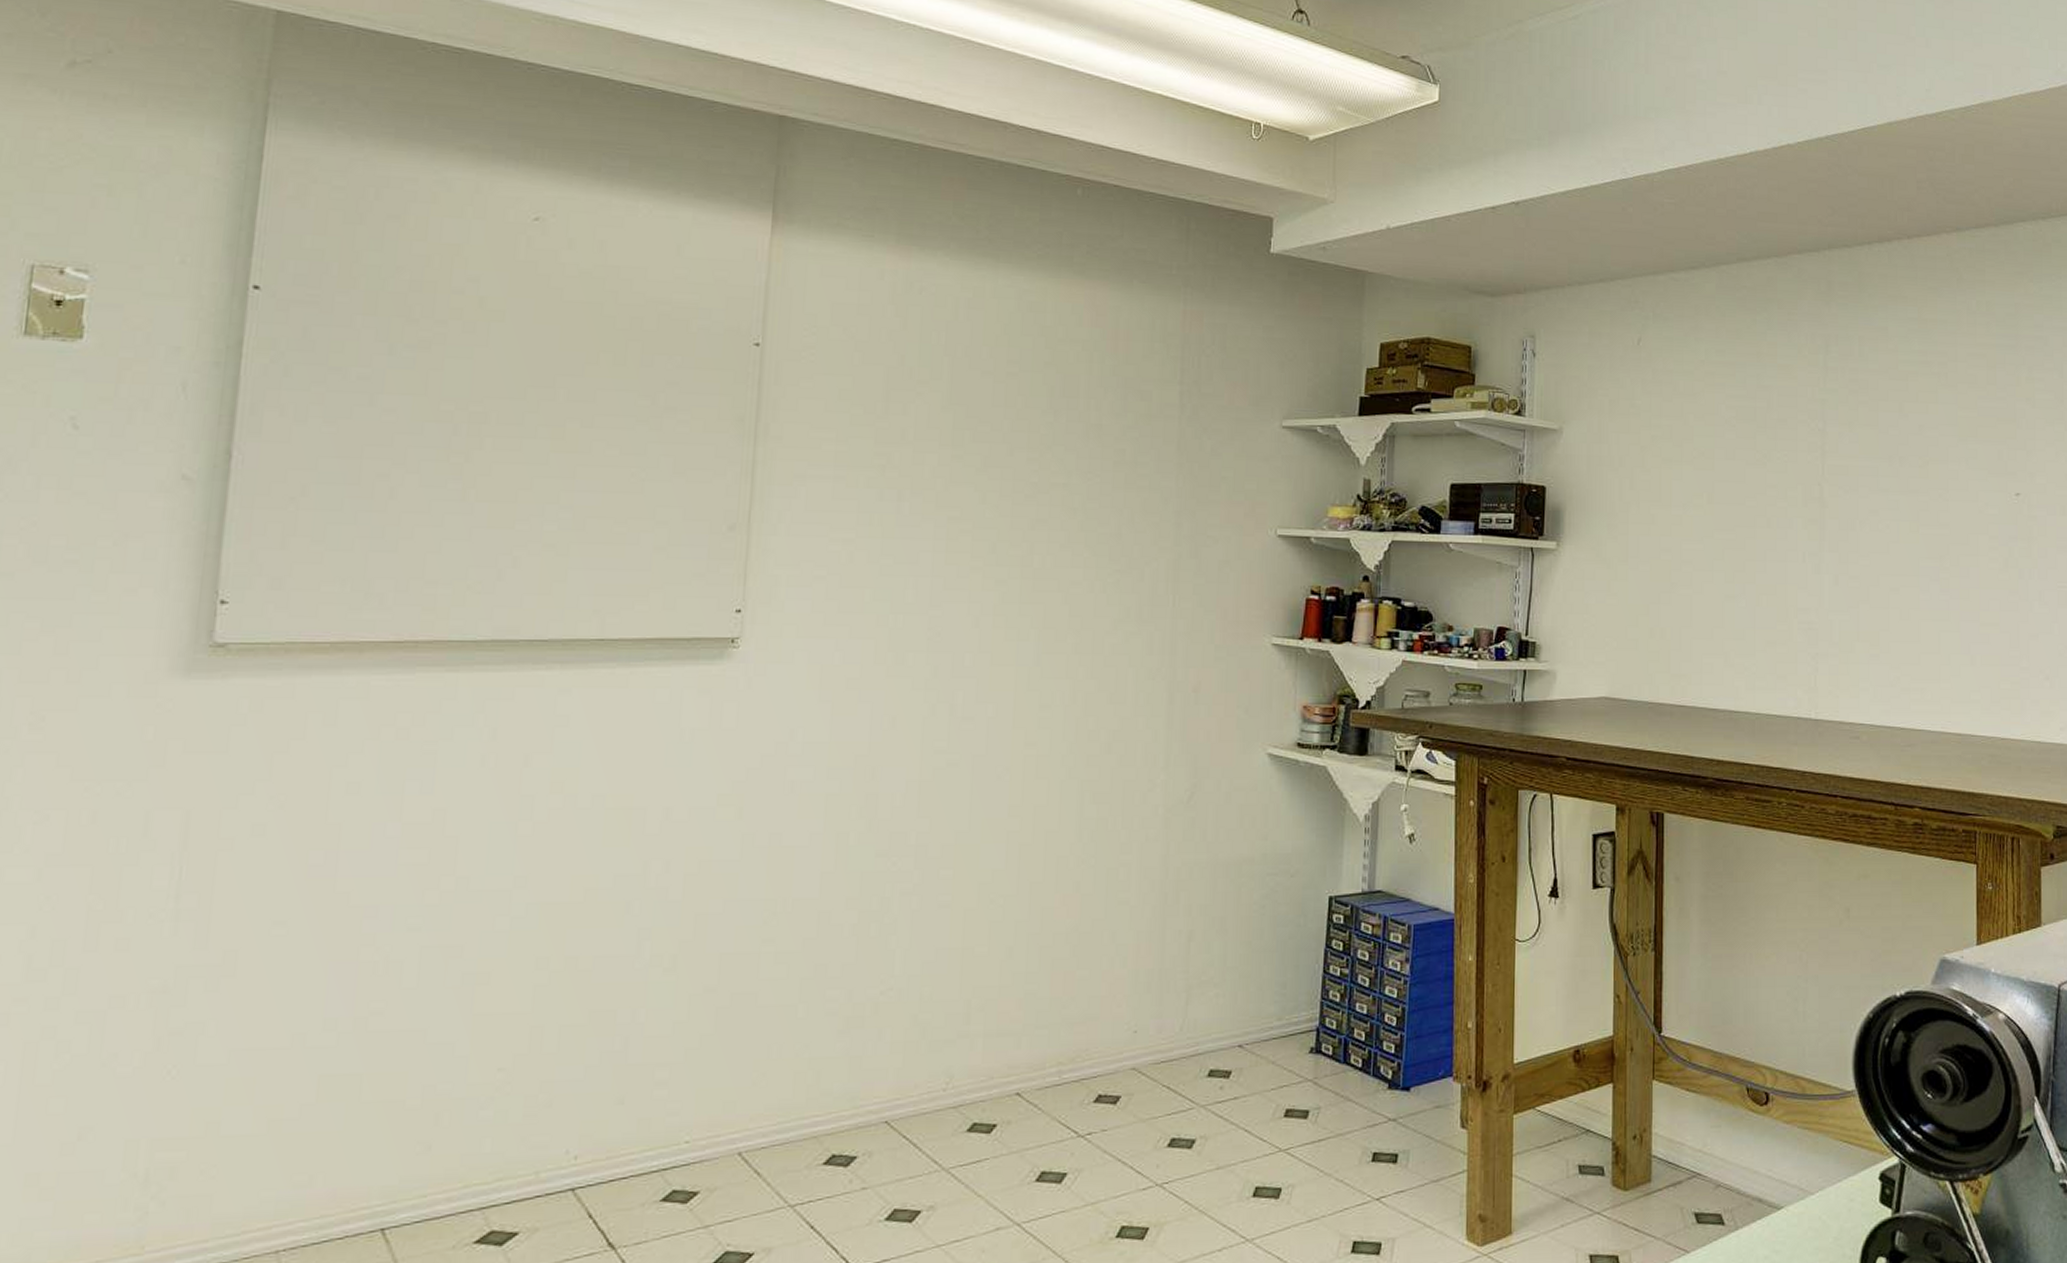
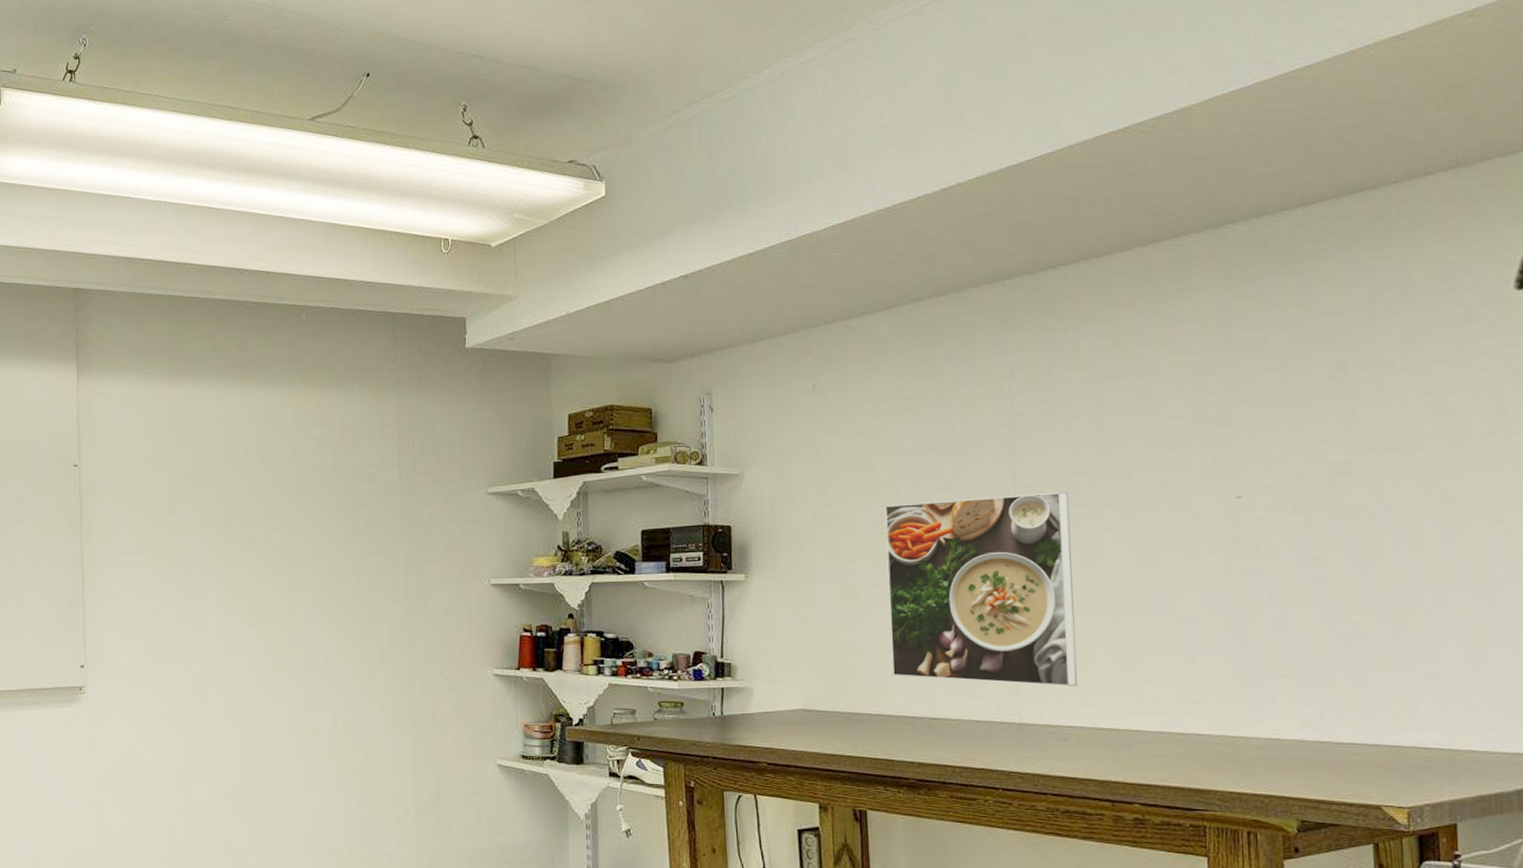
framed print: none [1697,475,1872,682] -> present [884,491,1078,687]

